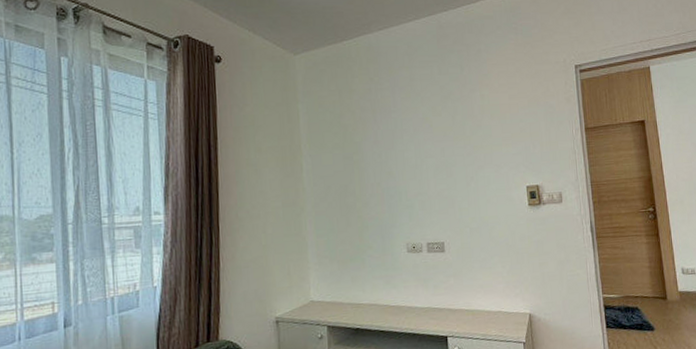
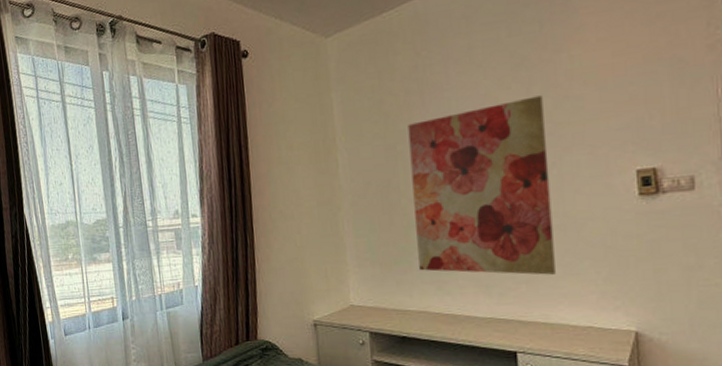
wall art: none [362,123,475,269] -> present [408,95,556,275]

